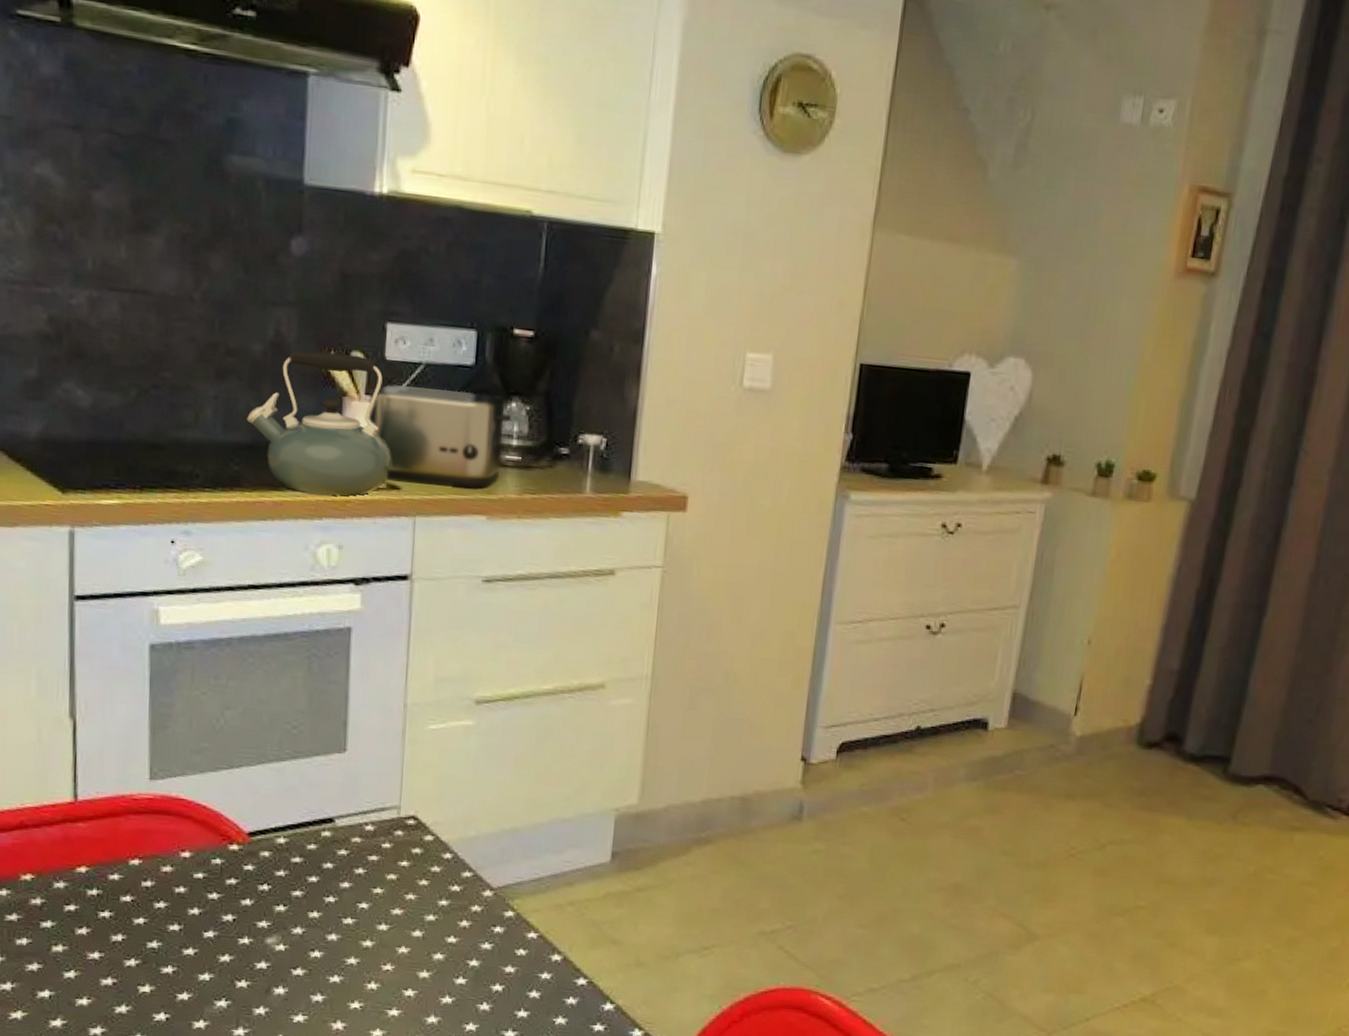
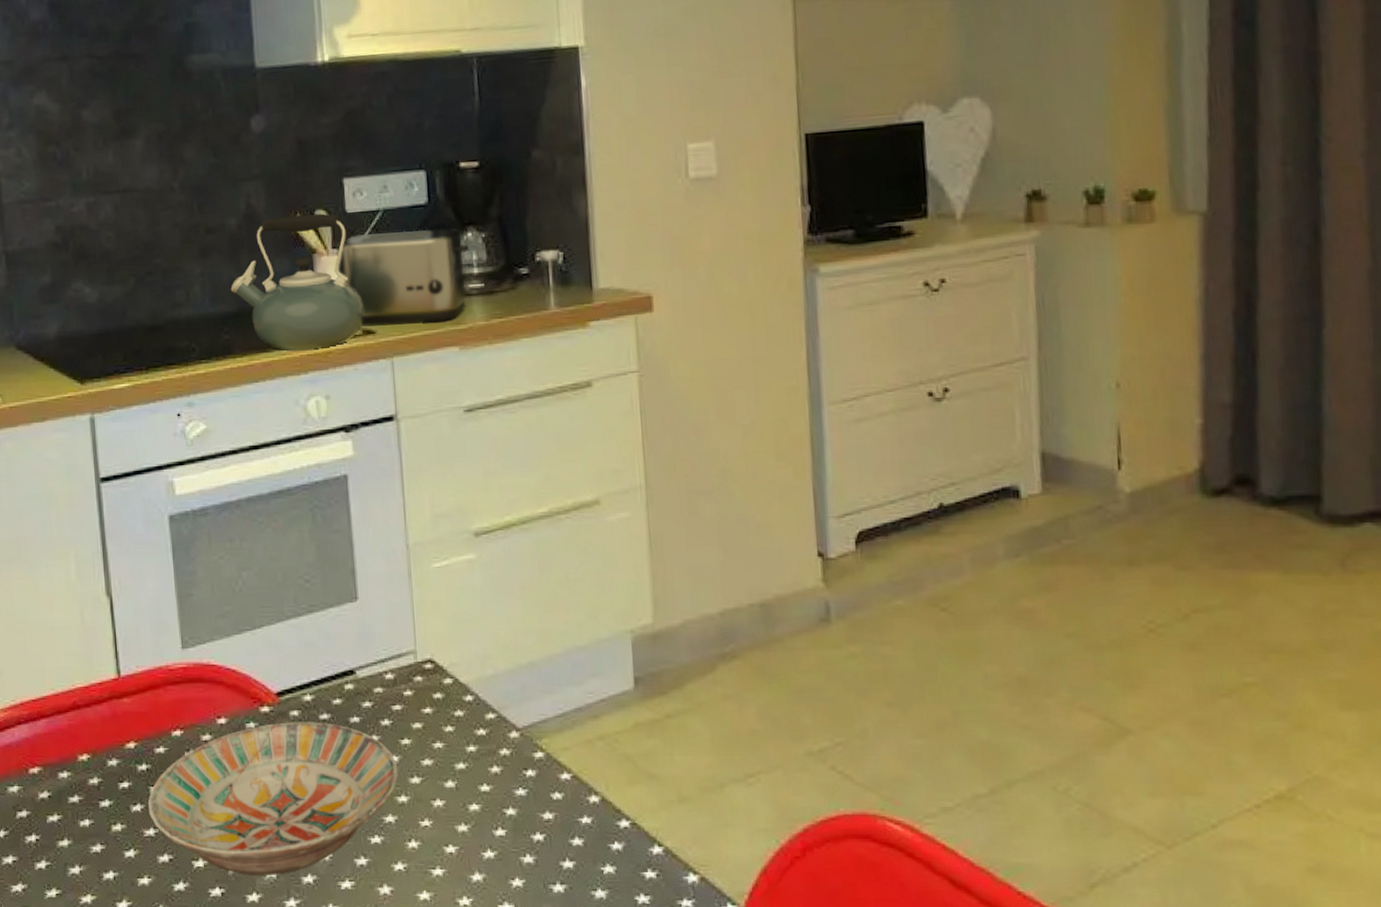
bowl: none [94,861,366,1006] -> present [147,722,399,876]

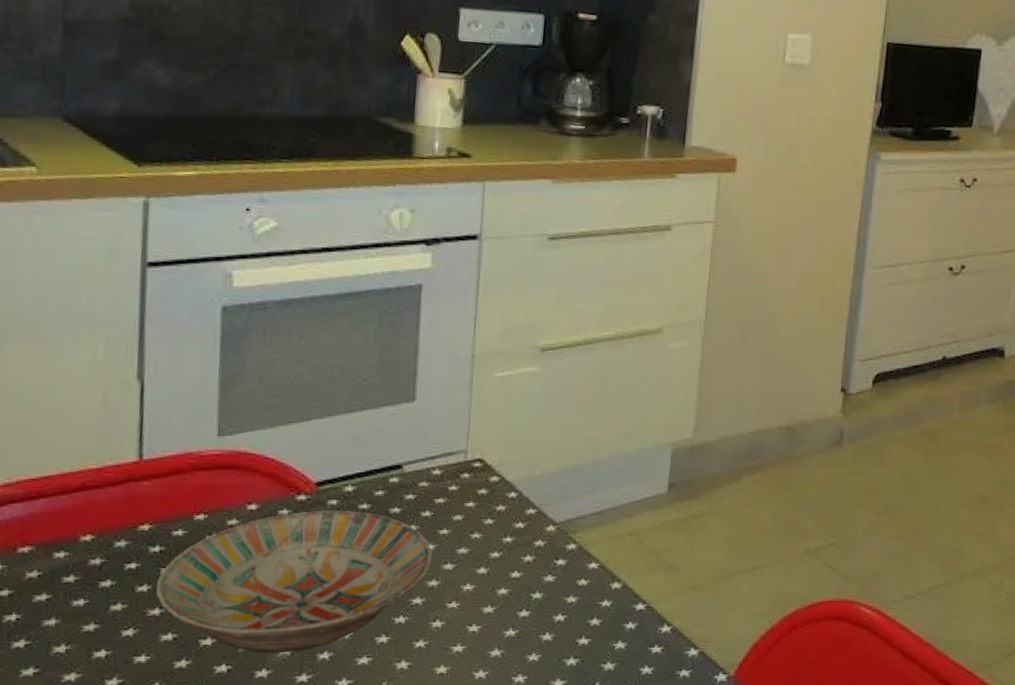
kettle: present [230,213,364,351] -> none [324,33,463,164]
toaster: present [336,228,469,325] -> none [442,62,576,156]

